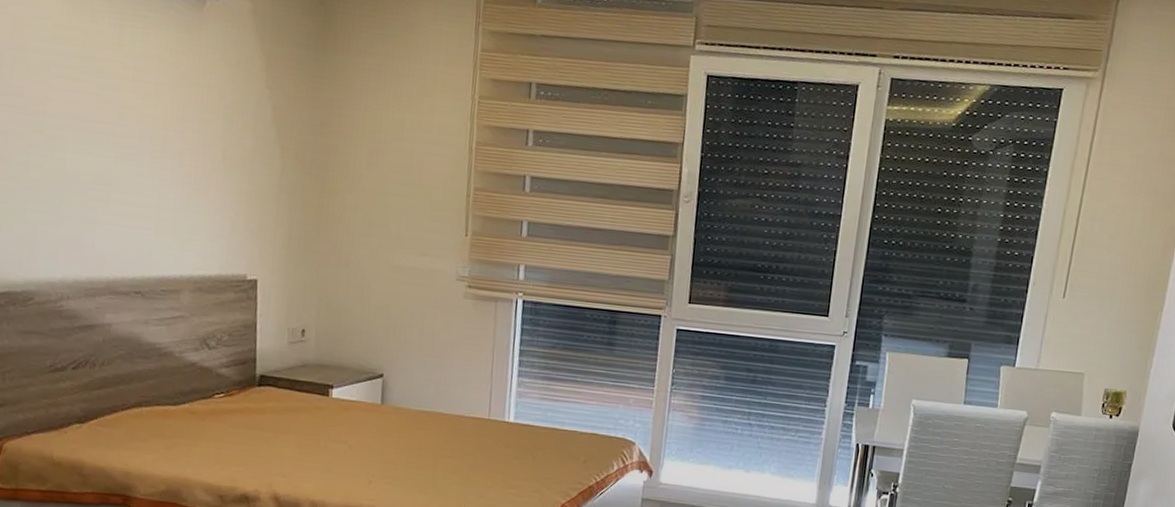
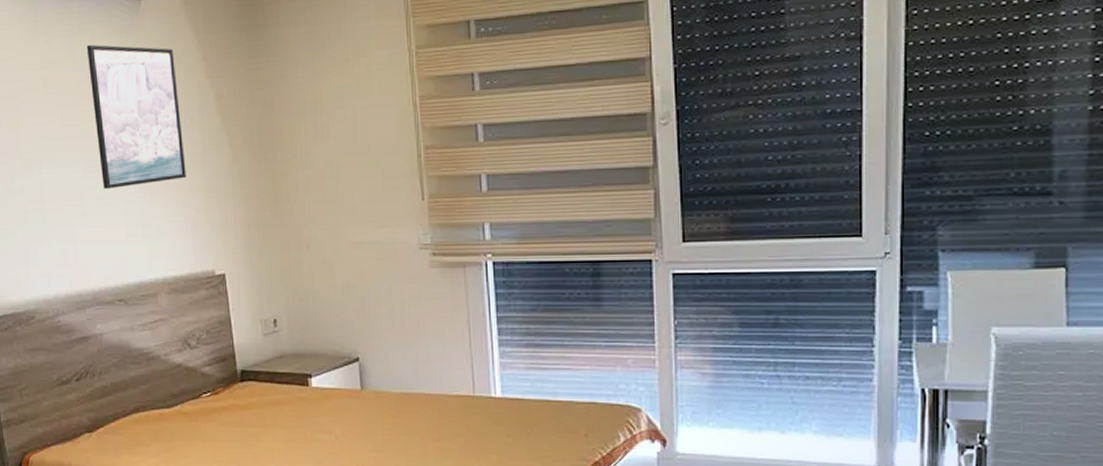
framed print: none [134,32,235,182] -> present [86,44,186,189]

